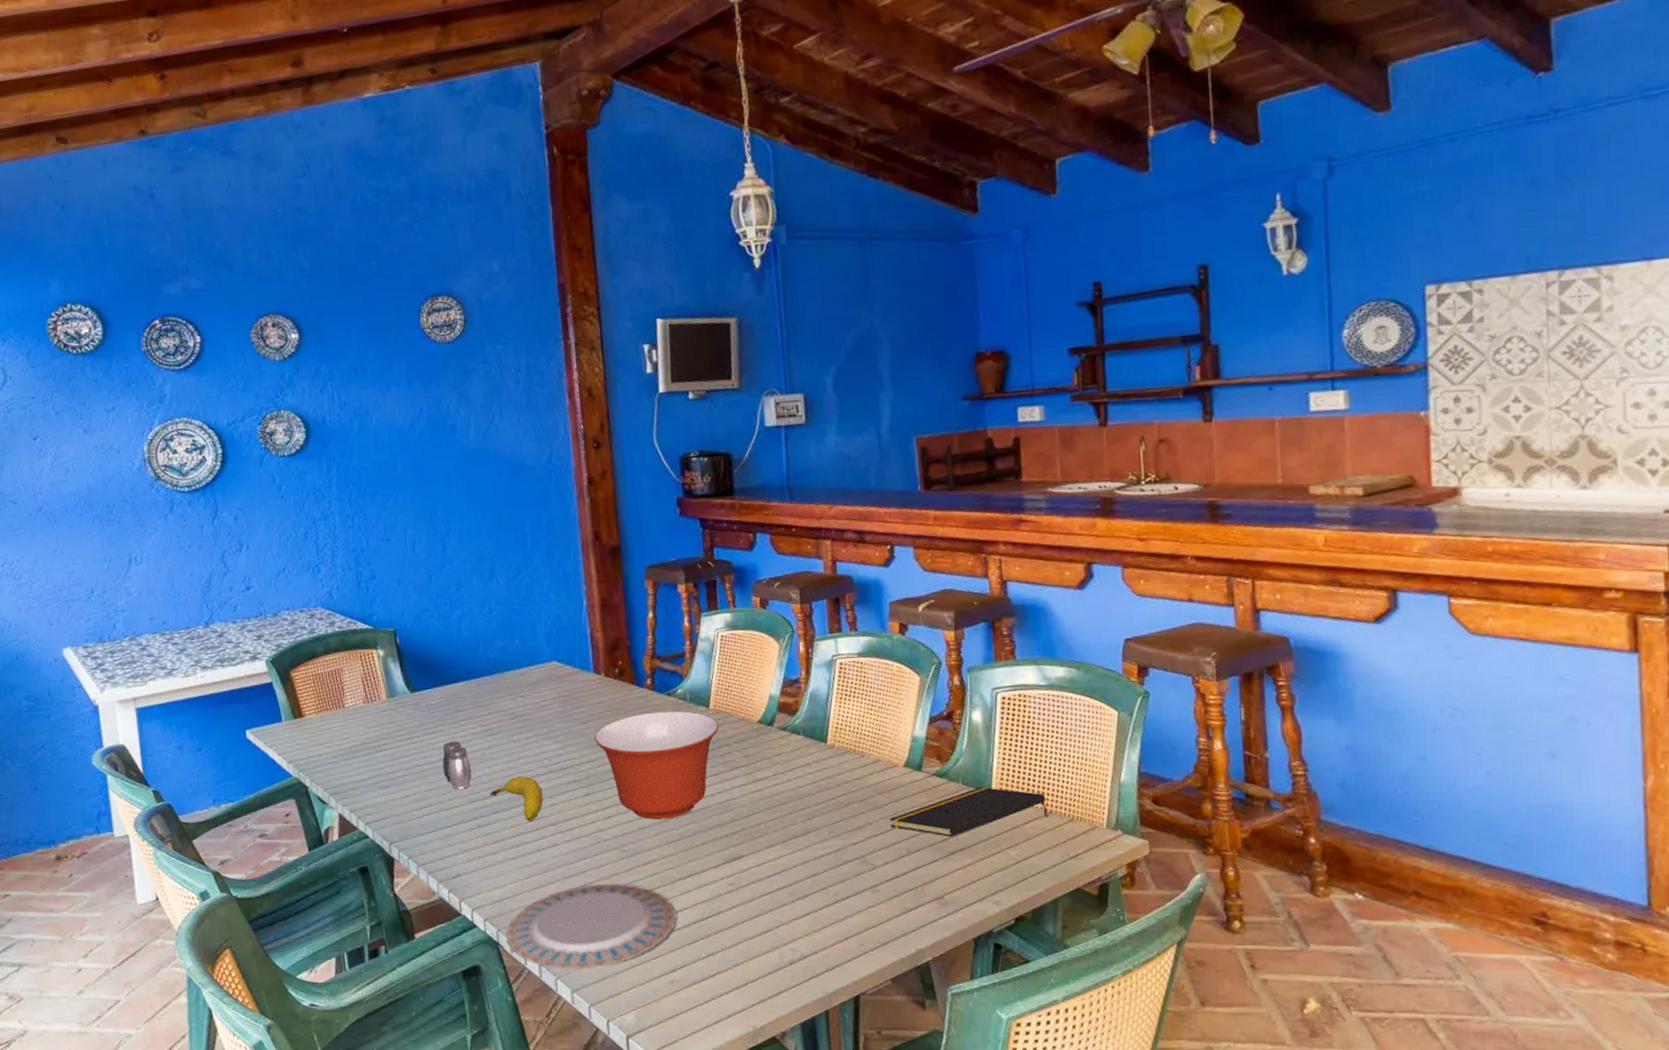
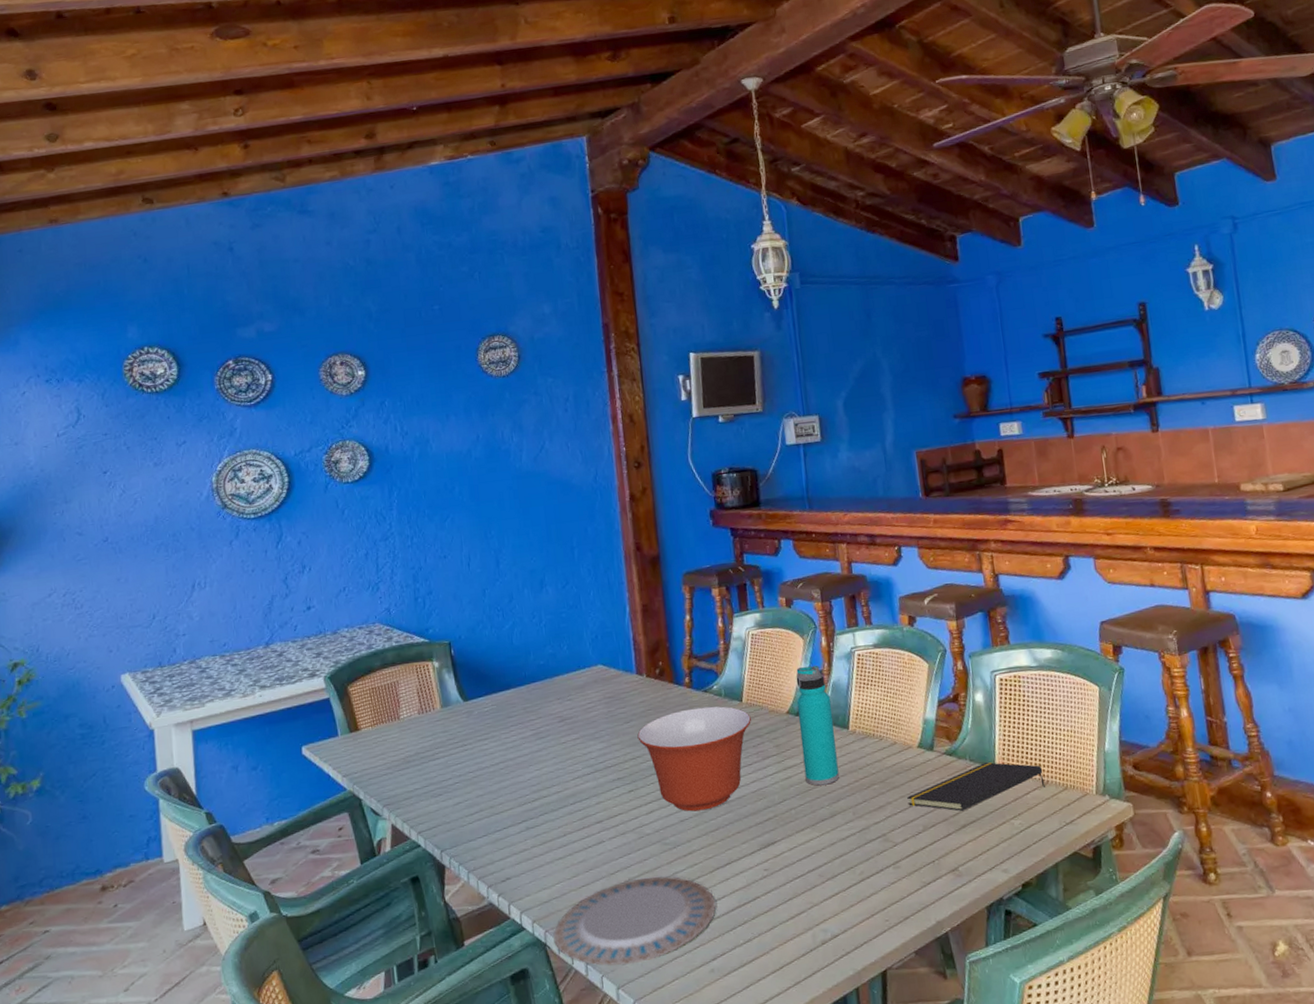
salt and pepper shaker: present [442,741,472,789] -> none [493,746,522,794]
fruit: present [490,776,544,822] -> none [539,776,590,821]
water bottle: none [769,672,815,801] -> present [796,665,839,786]

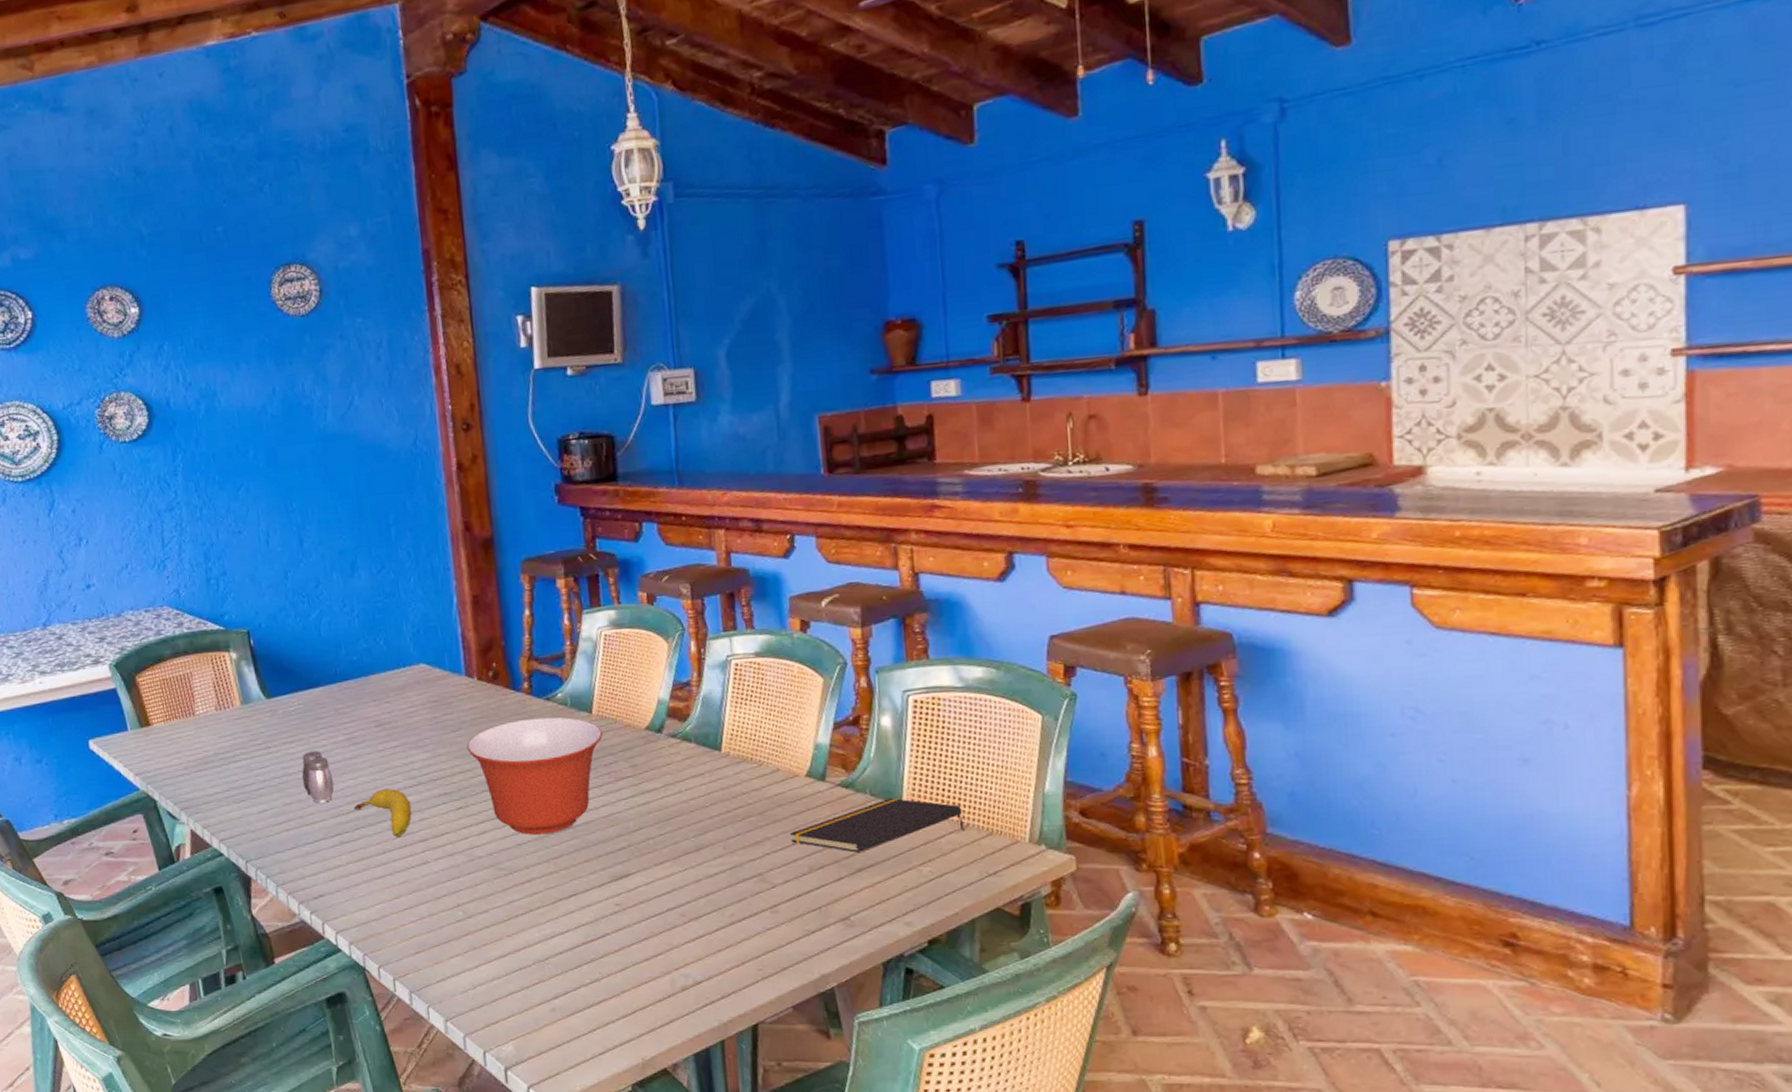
salt and pepper shaker: none [493,746,522,794] -> present [302,751,335,803]
fruit: none [539,776,590,821] -> present [354,789,412,838]
plate: present [552,876,717,966] -> none [372,905,559,997]
water bottle: present [796,665,839,786] -> none [658,674,708,814]

